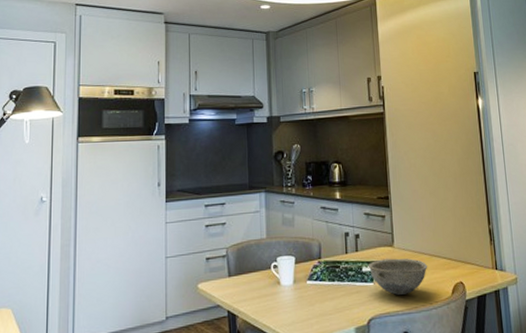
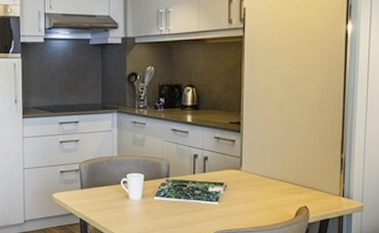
bowl: present [369,258,428,295] -> none [215,181,274,214]

